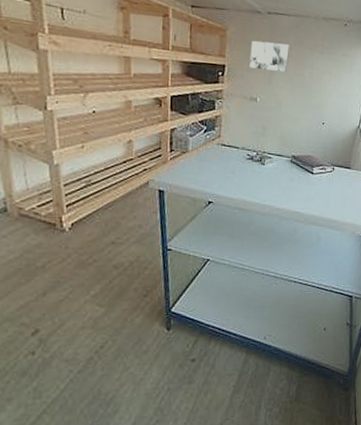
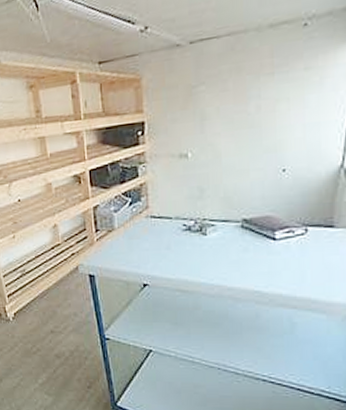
wall art: present [249,40,289,72] -> none [172,76,224,118]

